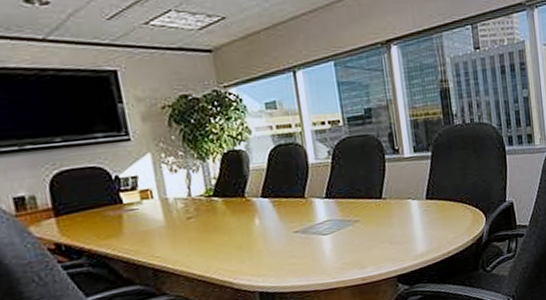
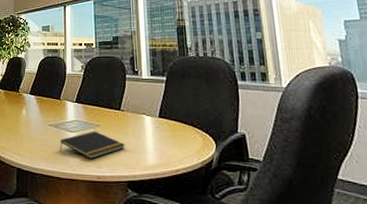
notepad: none [311,227,391,261] -> present [60,131,125,159]

